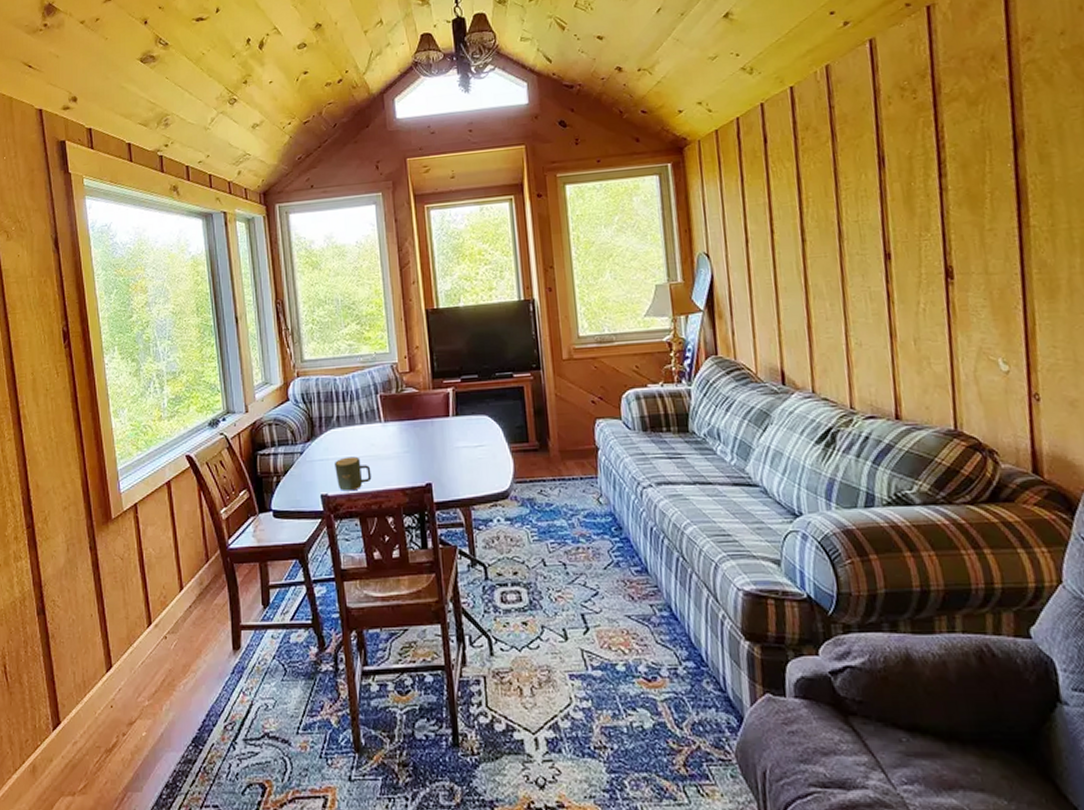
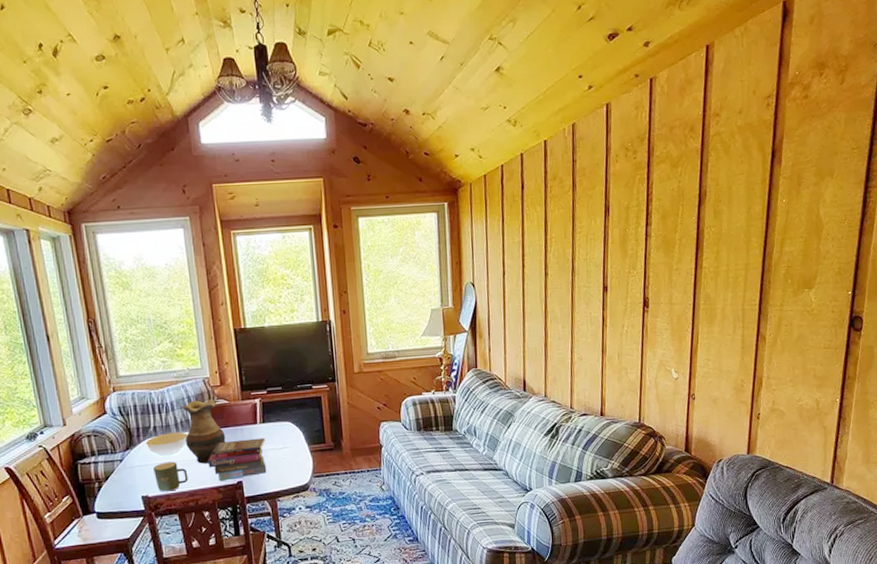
bowl: none [328,423,373,451] -> present [146,432,188,457]
vase: none [368,387,414,461] -> present [183,399,226,464]
books: none [394,433,460,482] -> present [208,437,267,482]

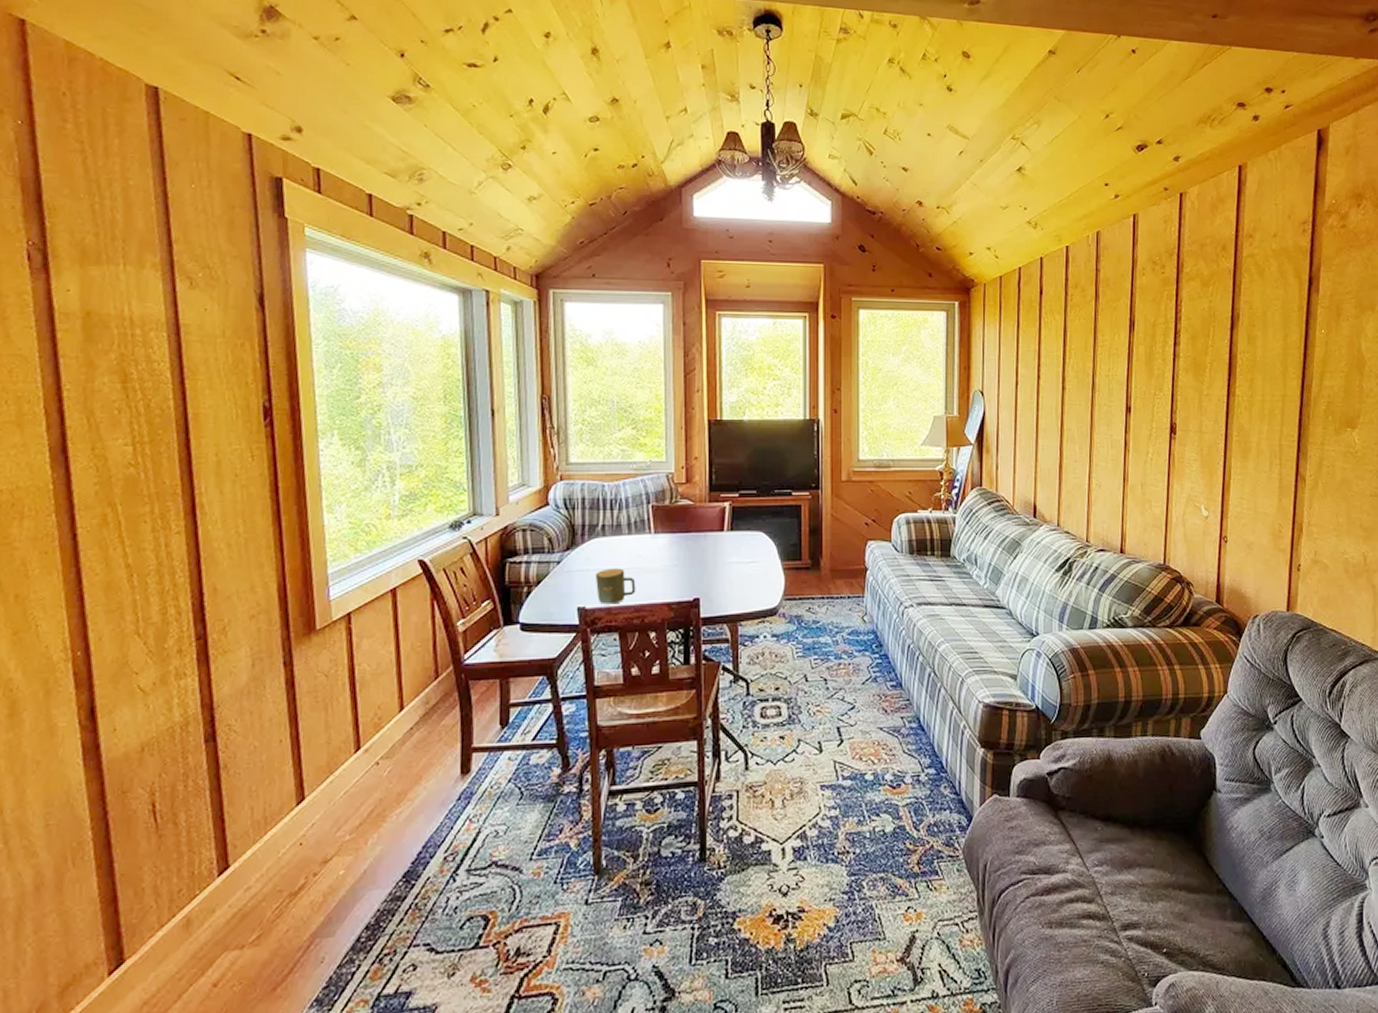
bowl: present [146,432,188,457] -> none [590,534,642,562]
vase: present [183,399,226,464] -> none [637,498,685,574]
books: present [208,437,267,482] -> none [661,548,732,597]

